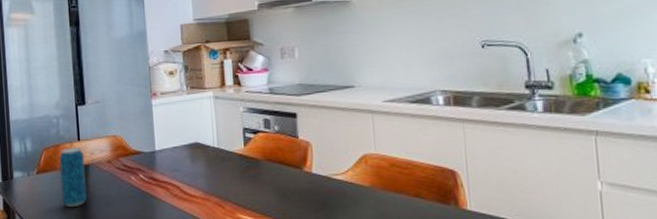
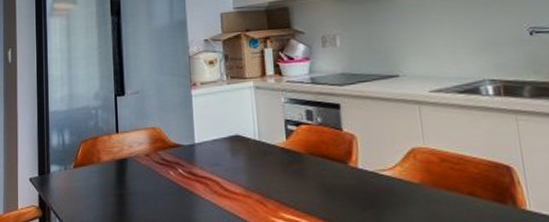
beverage can: present [59,147,87,207] -> none [97,140,124,203]

